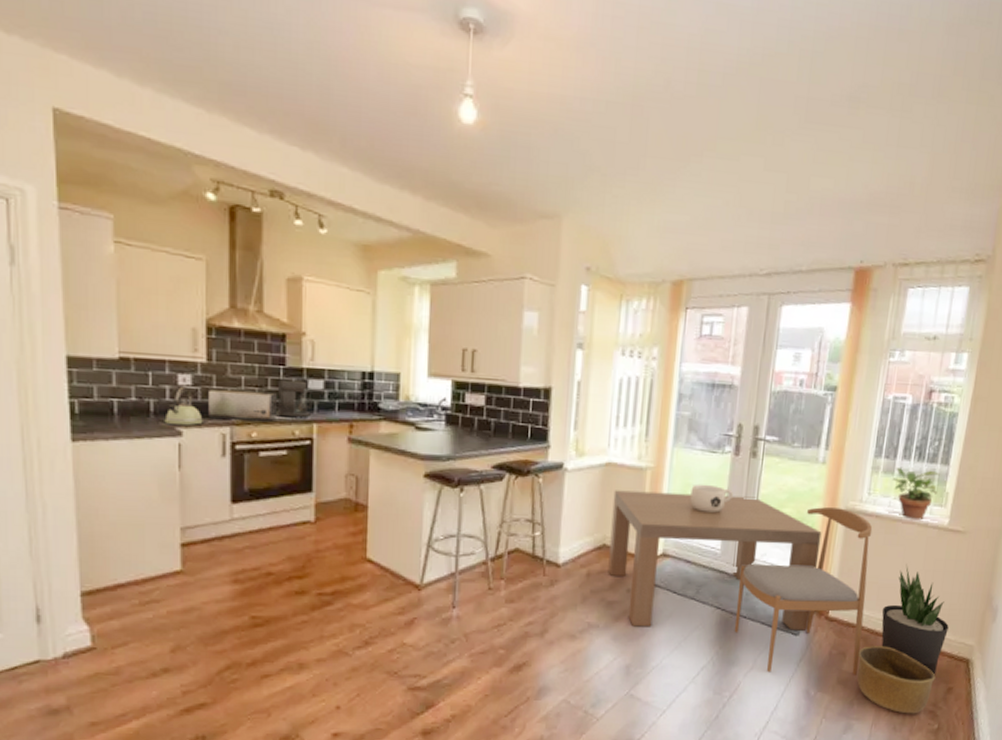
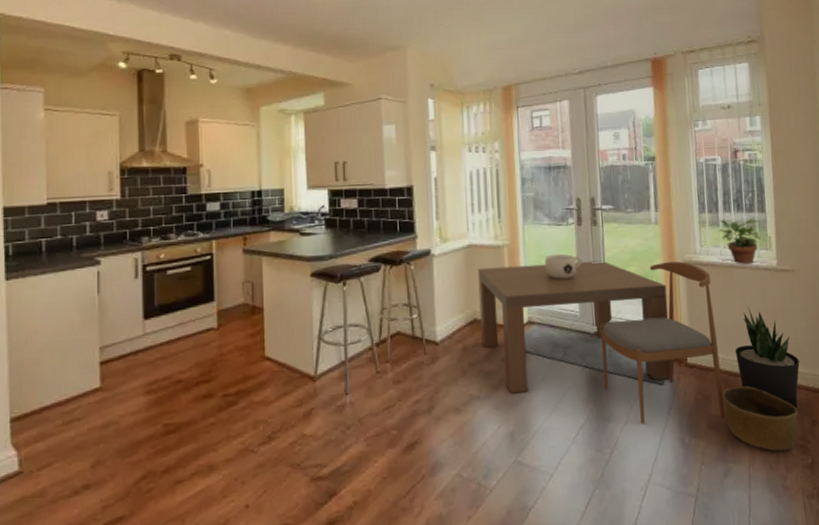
kettle: present [164,386,203,426] -> none [85,221,118,256]
toaster: present [207,388,278,421] -> none [121,217,182,247]
coffee maker: present [278,379,313,419] -> none [182,204,211,238]

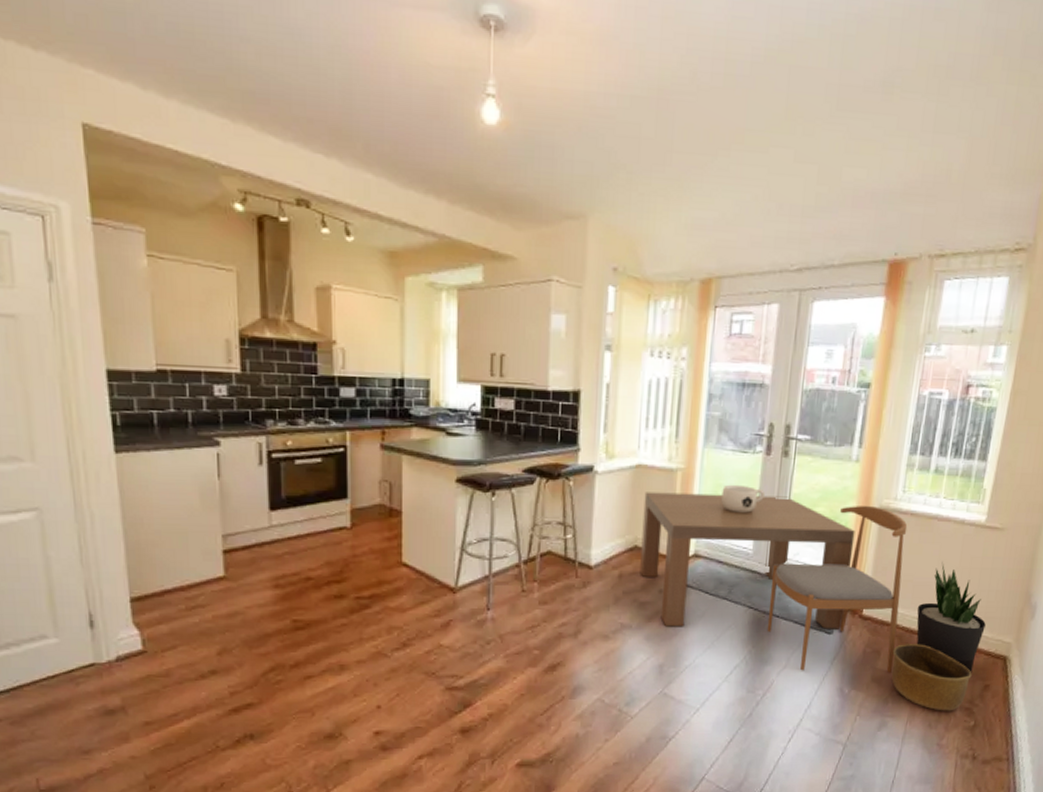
potted plant: present [719,219,761,265] -> none [928,465,977,518]

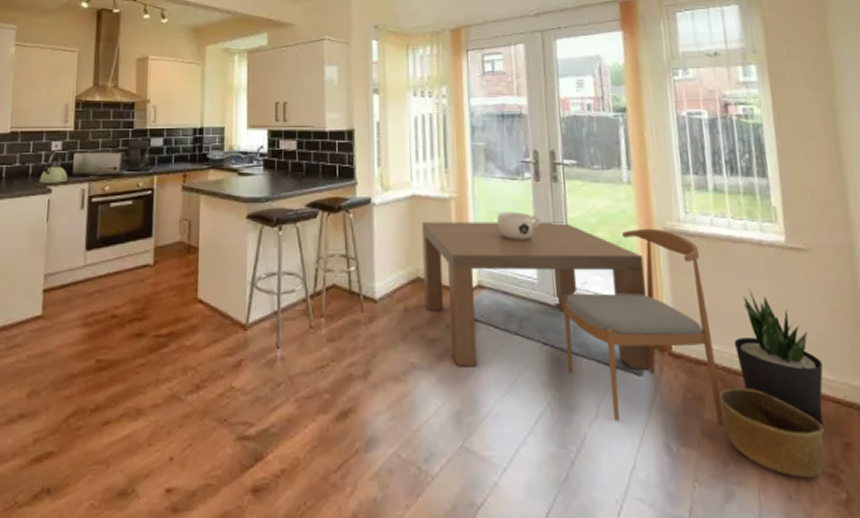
kettle: none [202,397,240,436] -> present [39,151,68,185]
toaster: none [242,398,312,430] -> present [72,151,127,177]
coffee maker: none [311,388,345,426] -> present [126,139,154,172]

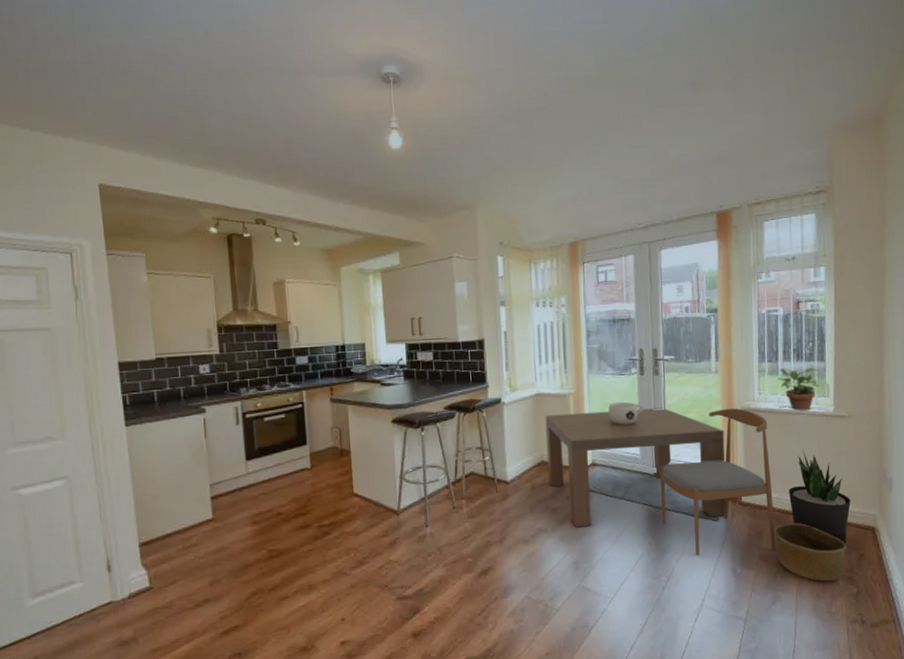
kettle: present [39,151,68,185] -> none [191,374,220,405]
toaster: present [72,151,127,177] -> none [221,370,275,397]
coffee maker: present [126,139,154,172] -> none [274,358,301,389]
potted plant: none [707,184,763,239] -> present [777,368,819,412]

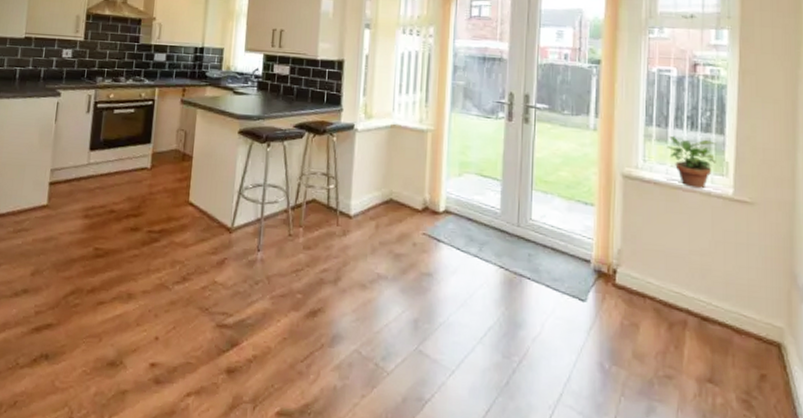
dining table: present [545,401,726,528] -> none [395,146,600,297]
dining chair: present [659,408,775,556] -> none [519,171,654,350]
basket: present [773,523,847,582] -> none [652,319,744,402]
planter: present [788,449,851,545] -> none [672,233,751,360]

